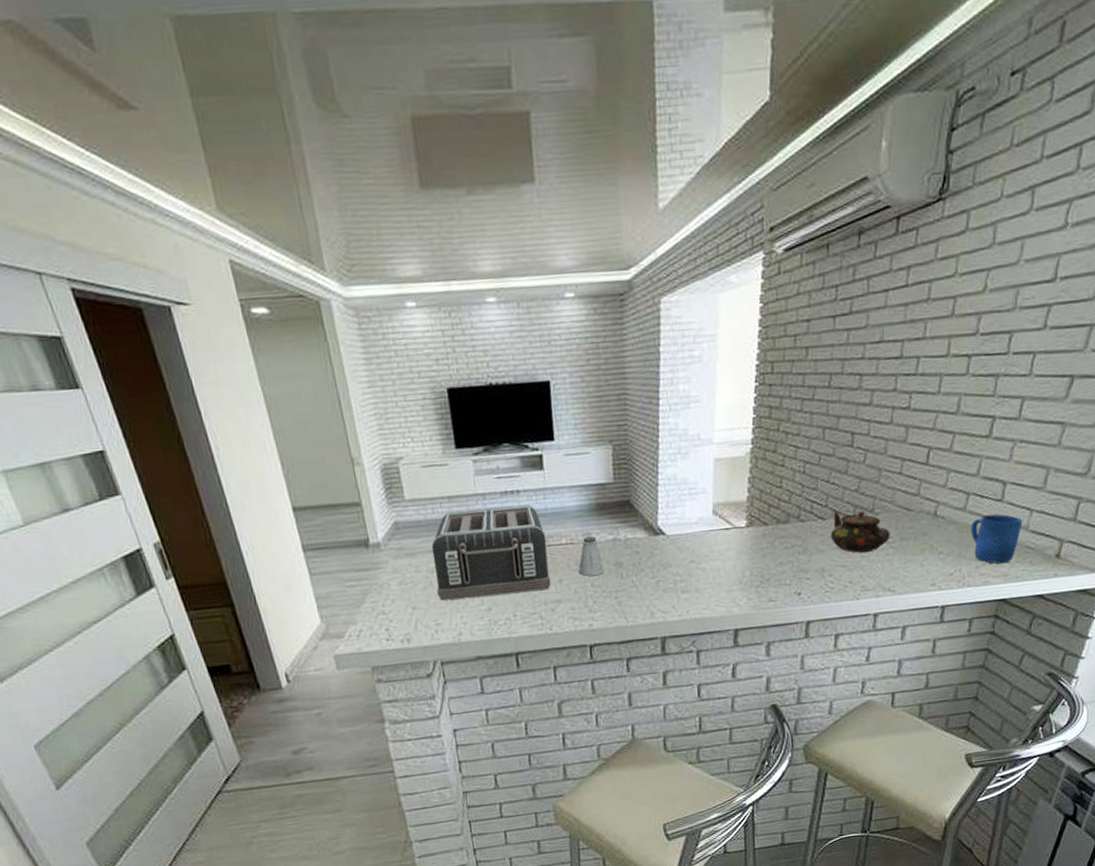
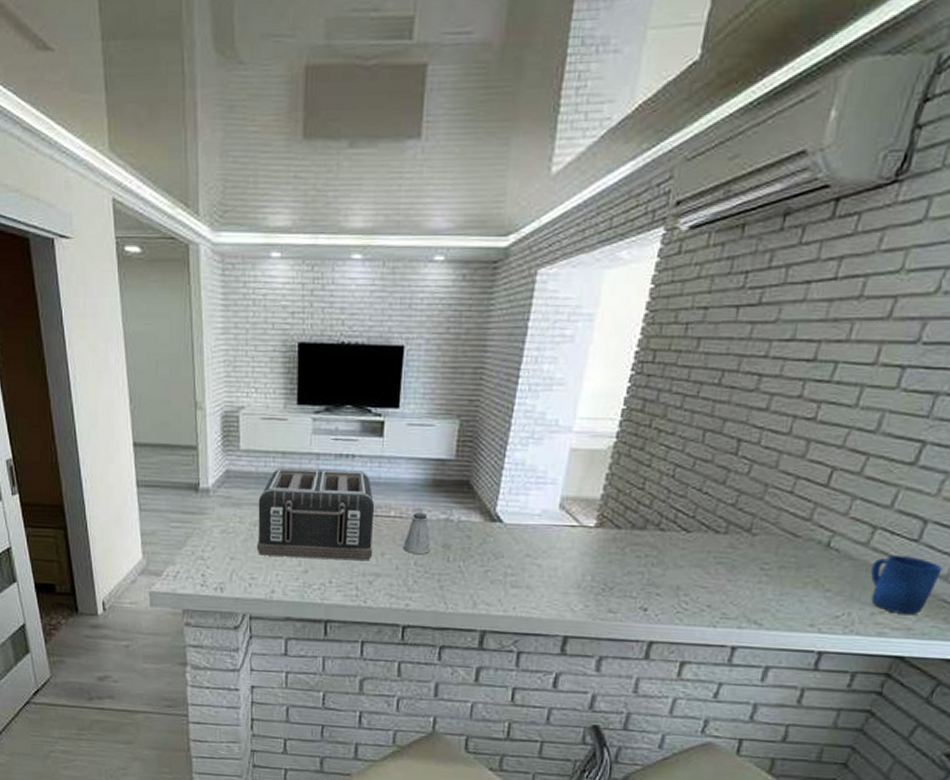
teapot: present [830,510,890,553] -> none [692,524,768,576]

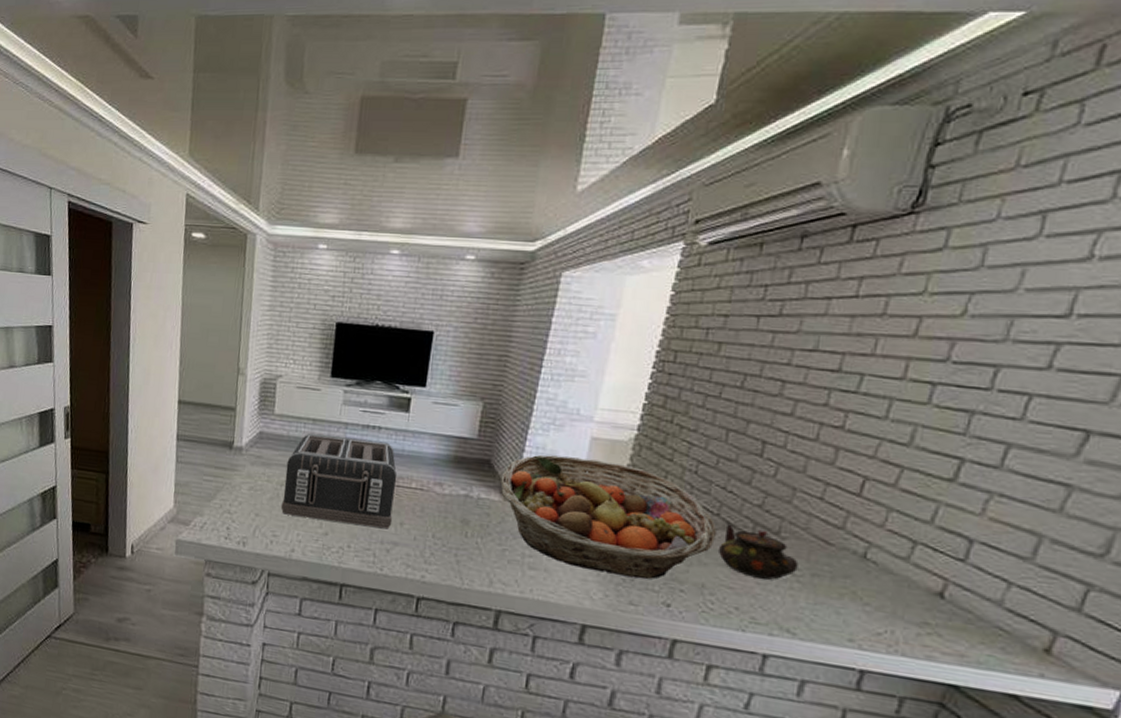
saltshaker: present [403,512,431,554] -> none [422,486,450,527]
fruit basket: none [480,470,693,587] -> present [500,455,718,579]
teapot: none [692,524,768,576] -> present [717,522,799,580]
mug: present [870,555,943,616] -> none [913,573,995,641]

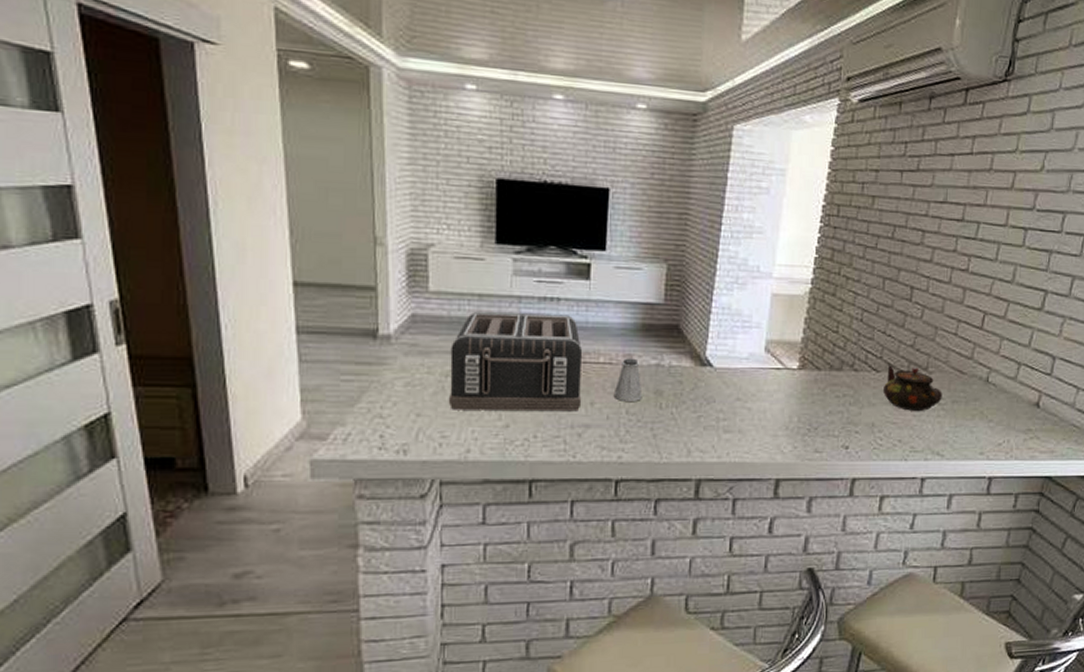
saltshaker: none [422,486,450,527] -> present [613,358,643,401]
fruit basket: present [500,455,718,579] -> none [690,315,881,427]

